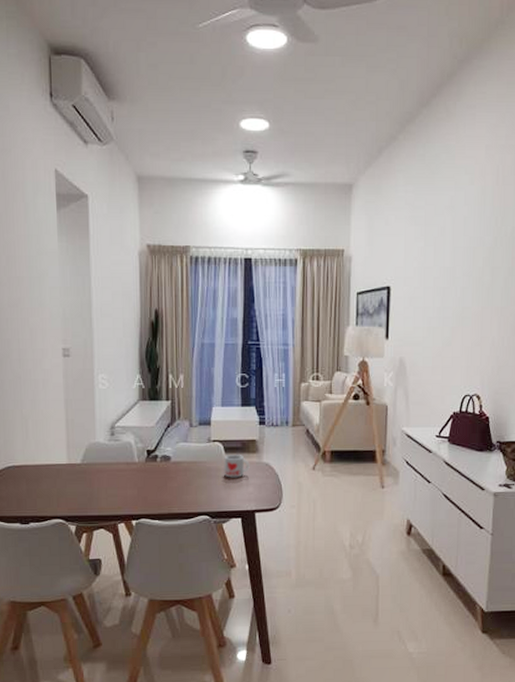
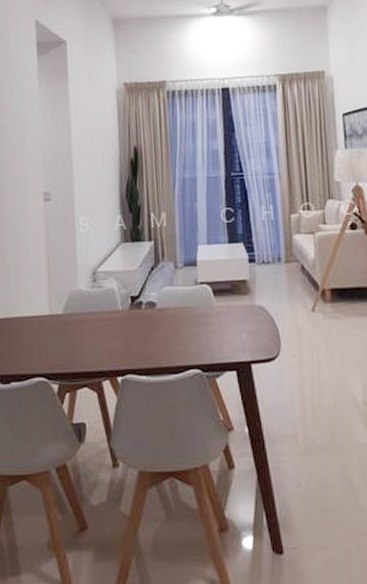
mug: present [224,455,250,478] -> none [213,297,242,324]

